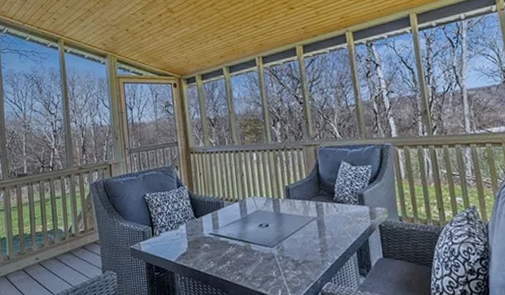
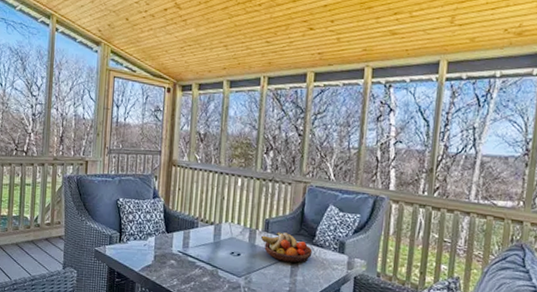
fruit bowl: none [284,196,335,225] -> present [260,232,313,263]

